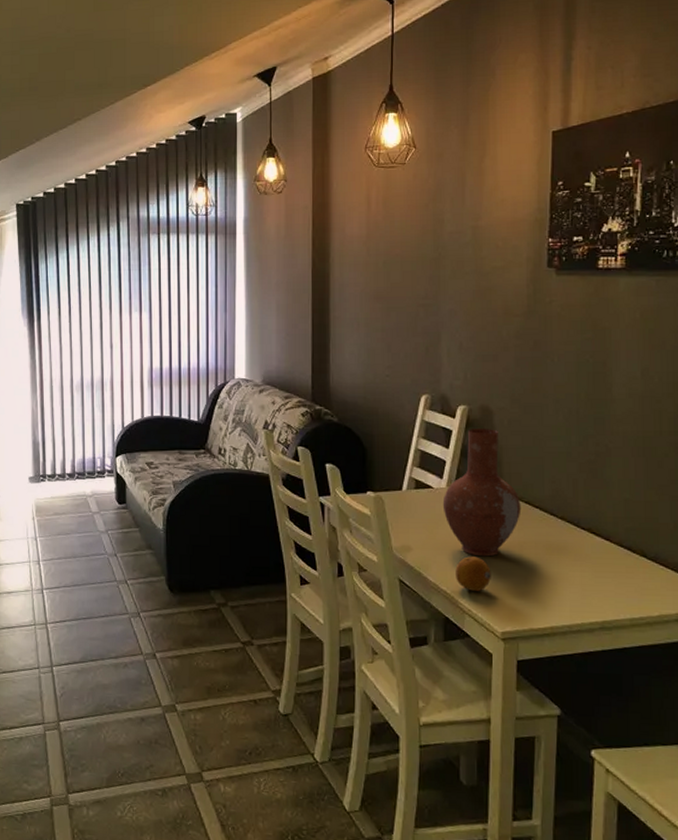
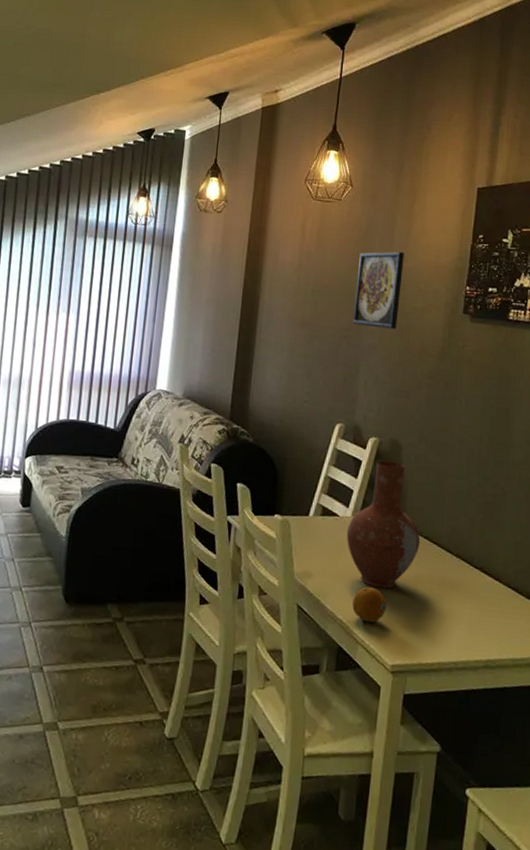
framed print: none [429,210,478,293] -> present [353,251,404,330]

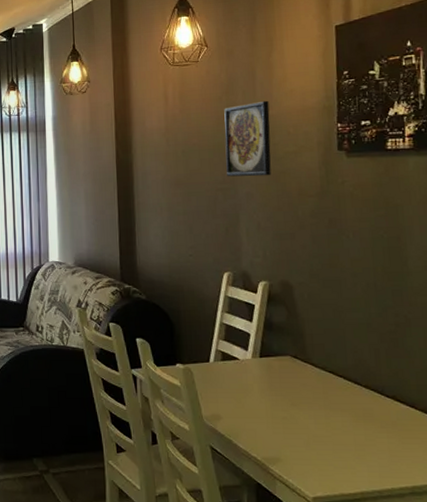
vase: present [346,460,421,589] -> none [249,302,326,424]
fruit: present [352,586,387,622] -> none [264,424,300,458]

